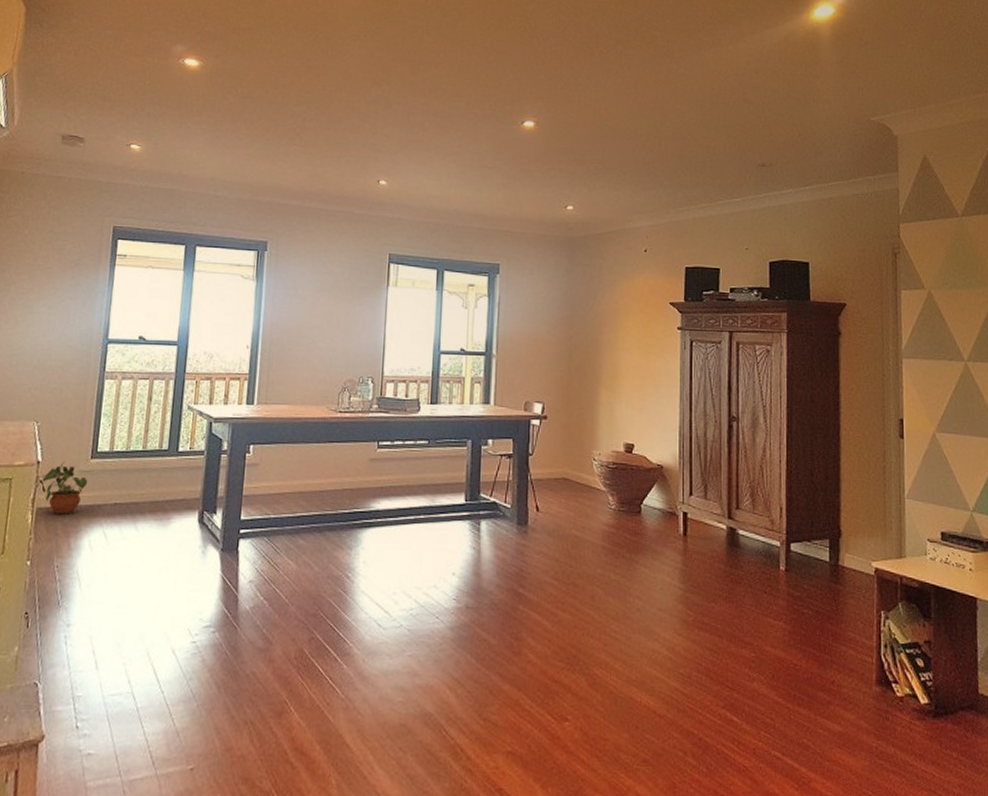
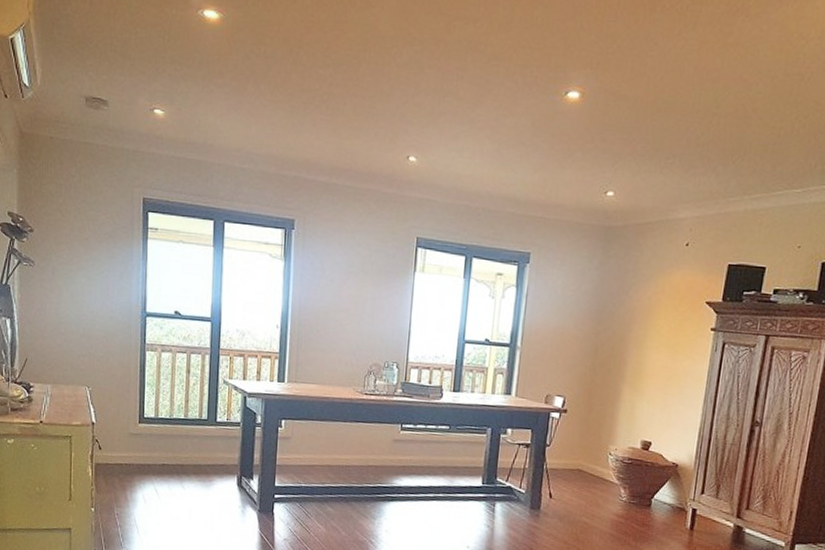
potted plant: present [42,462,88,515] -> none [97,425,138,471]

